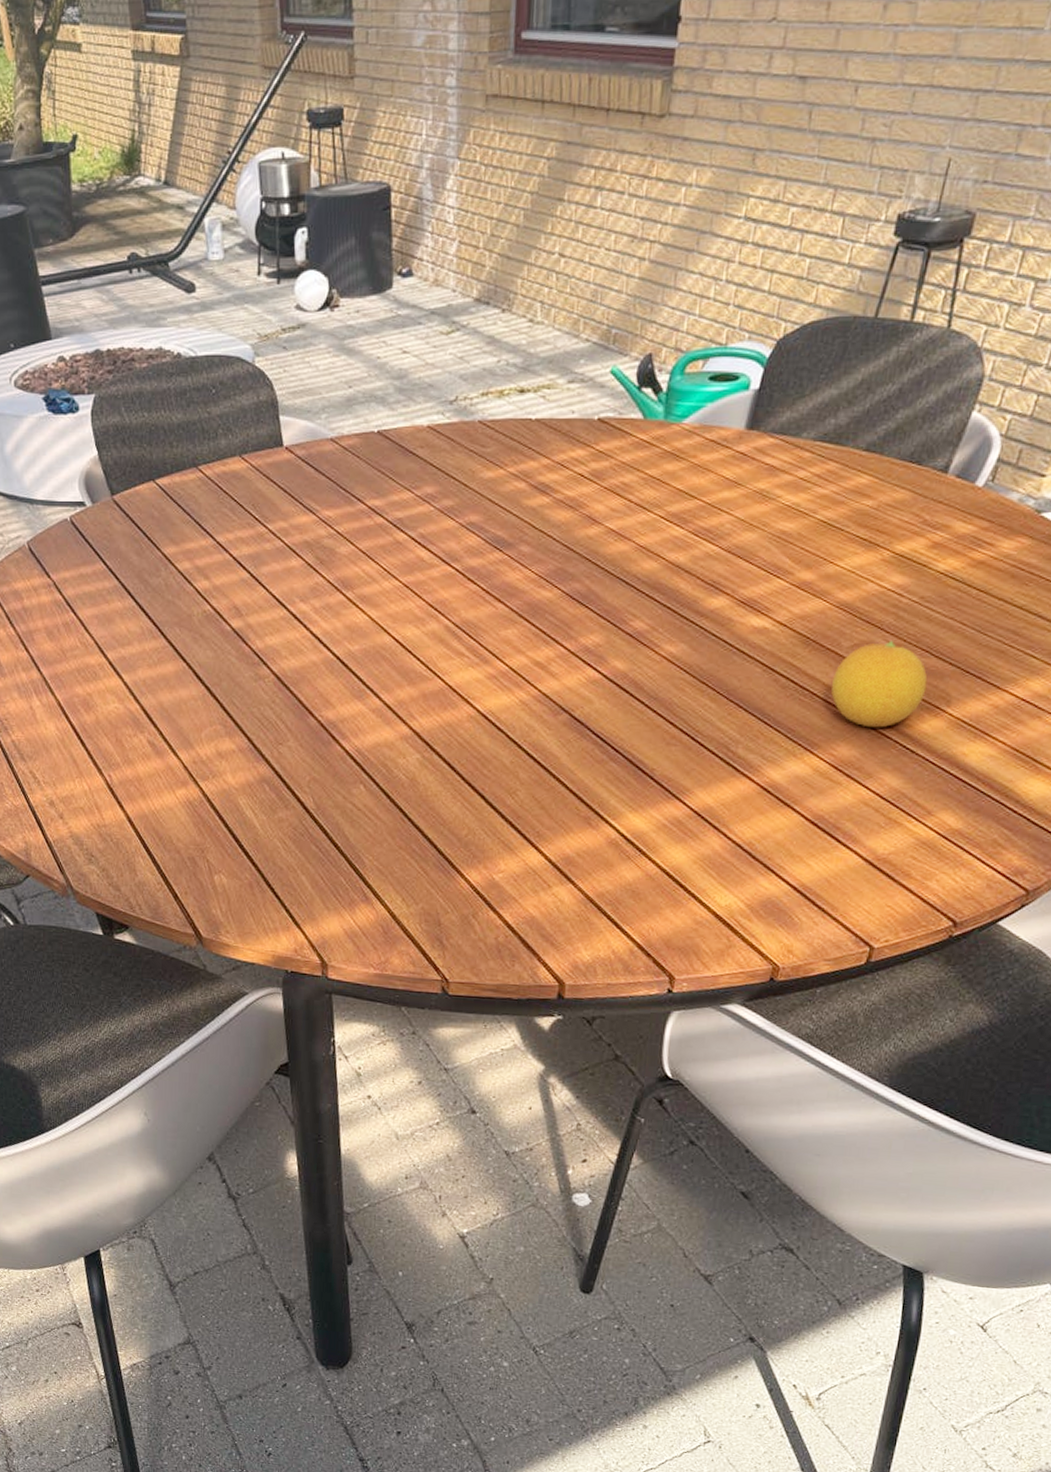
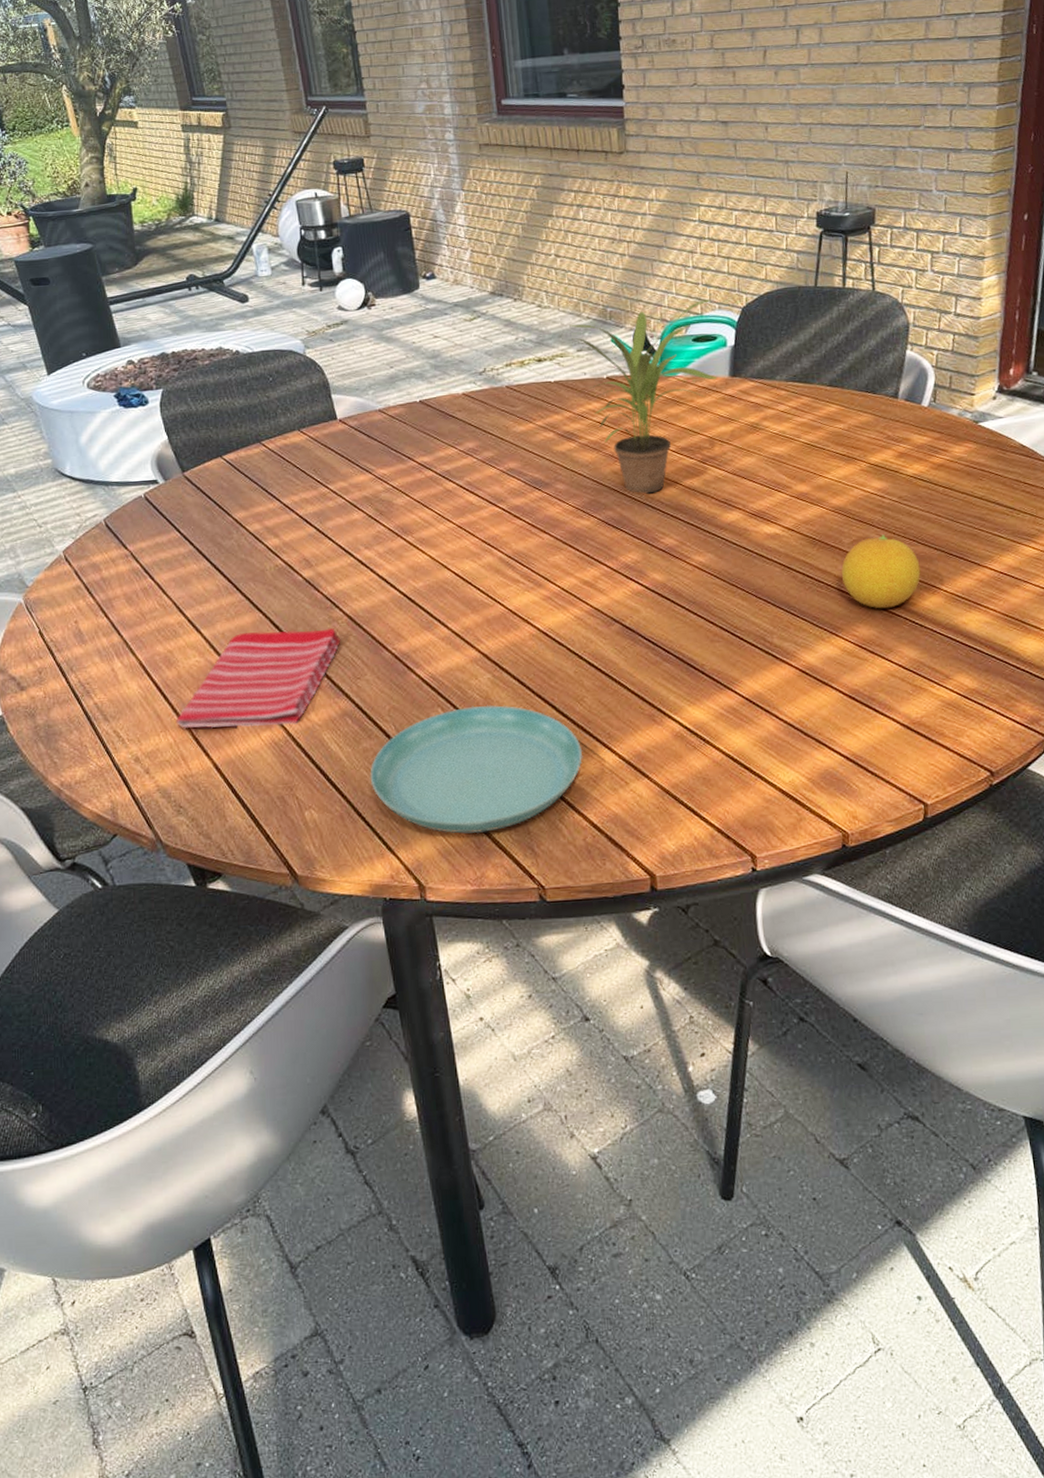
dish towel: none [91,682,266,785] -> present [175,627,341,729]
saucer: none [282,786,508,919] -> present [370,705,583,834]
potted plant: none [562,326,740,566] -> present [568,299,718,494]

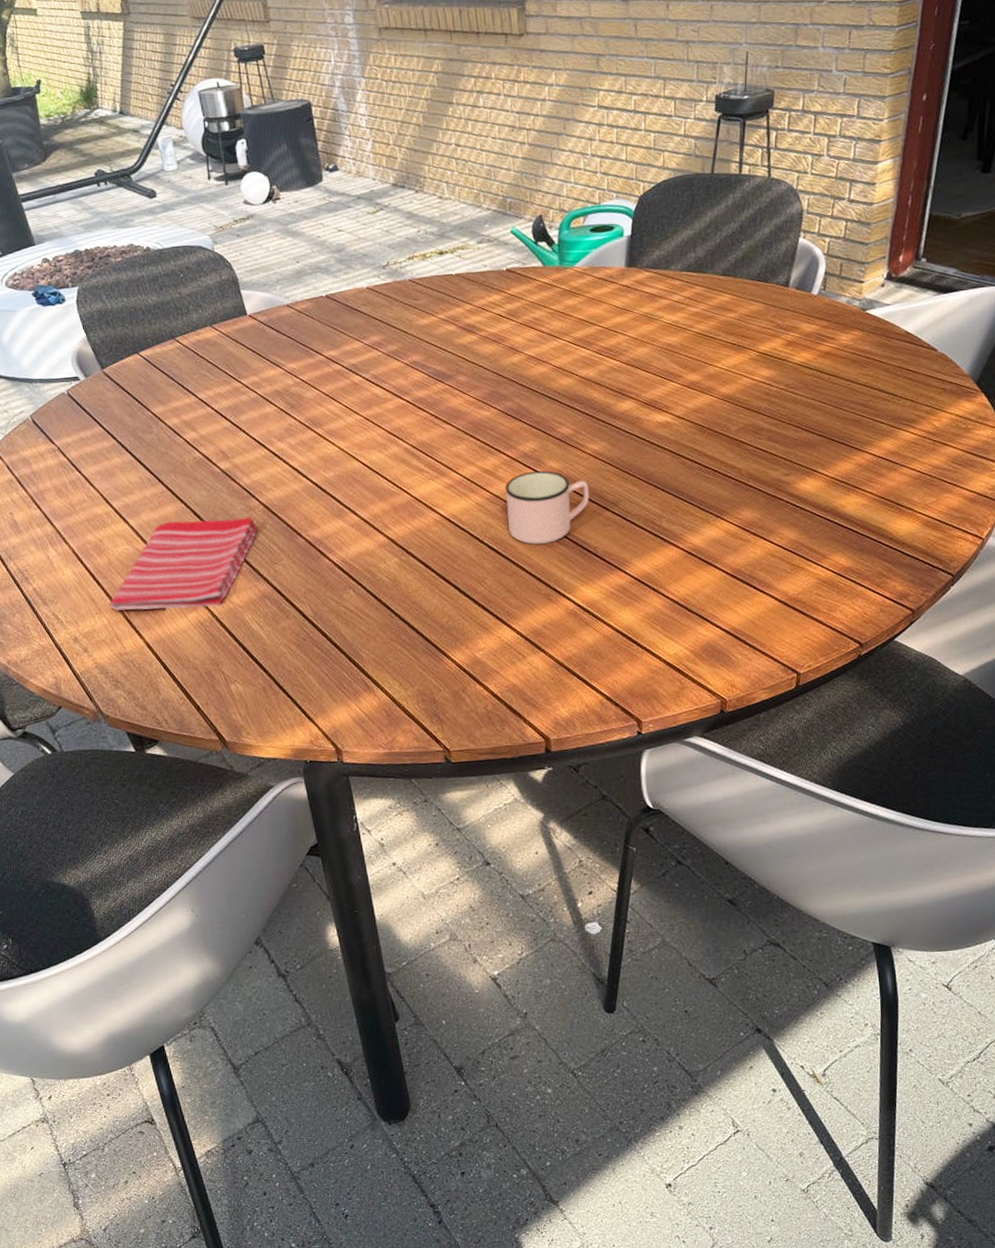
saucer: present [370,705,583,834] -> none [289,586,484,704]
potted plant: present [568,299,718,494] -> none [469,188,614,385]
mug: none [605,582,696,662] -> present [505,470,590,545]
fruit: present [841,535,921,609] -> none [728,422,804,493]

